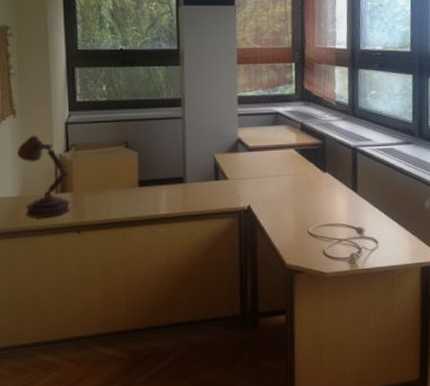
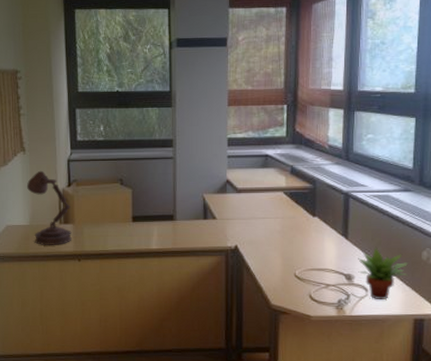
succulent plant: none [367,199,414,251] -> present [358,247,409,301]

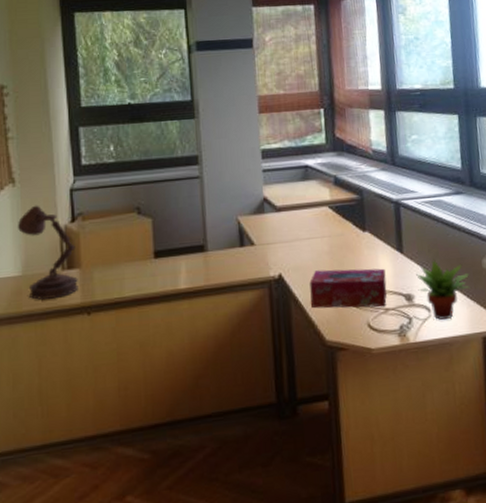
tissue box: none [261,246,330,283] -> present [309,268,388,309]

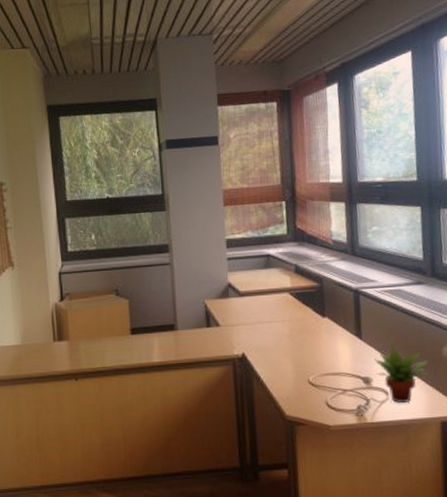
desk lamp: present [17,205,78,300] -> none [16,285,67,366]
tissue box: present [309,268,388,309] -> none [271,351,346,388]

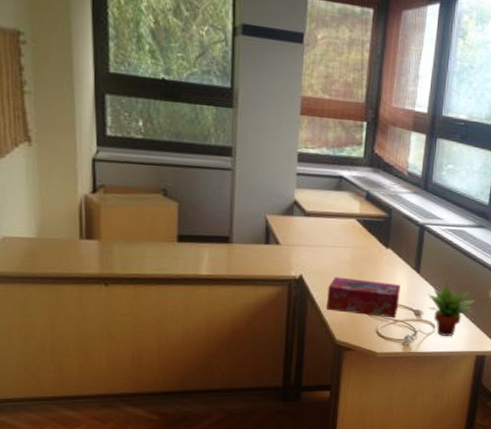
tissue box: none [271,351,346,388] -> present [327,277,400,318]

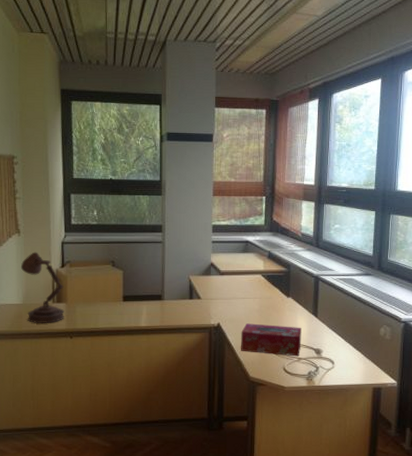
desk lamp: none [32,169,97,265] -> present [20,252,64,323]
succulent plant: present [427,282,476,337] -> none [326,324,369,372]

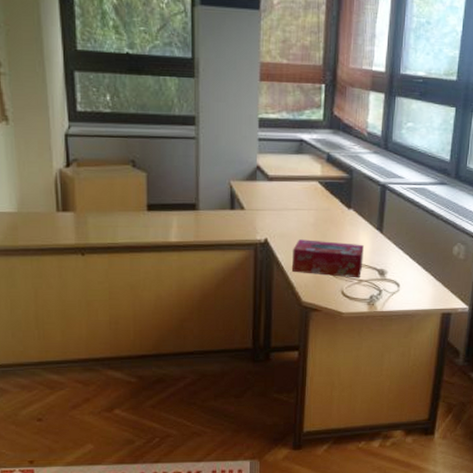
desk lamp: present [20,252,64,323] -> none [11,146,73,237]

